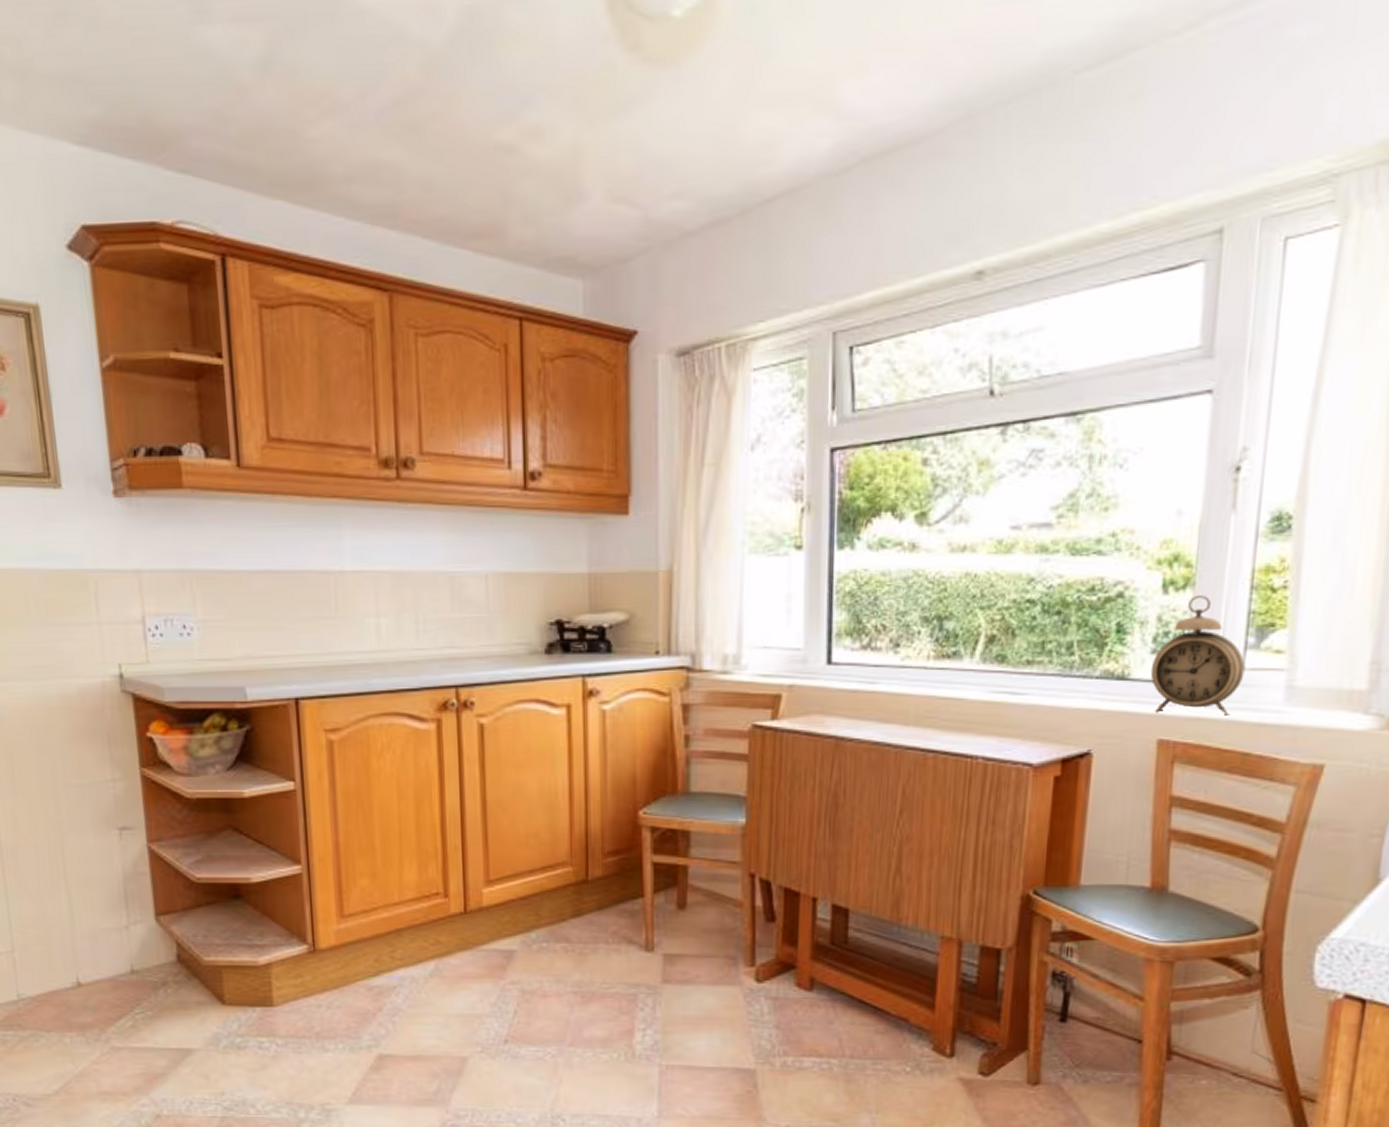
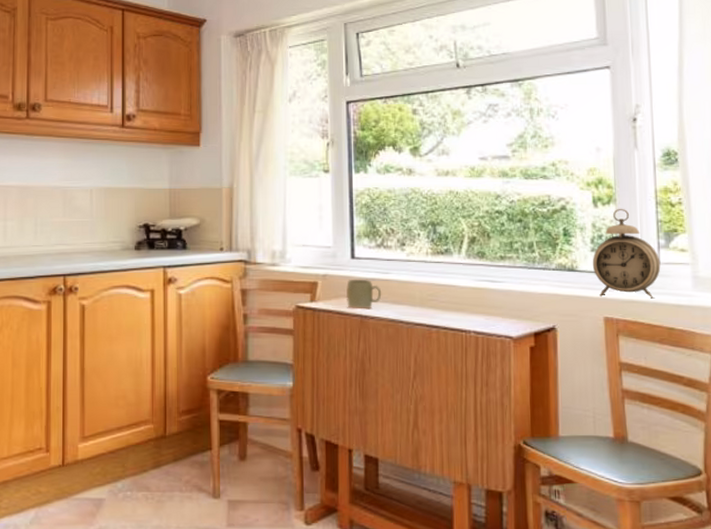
mug: none [817,690,865,729] -> present [346,279,382,310]

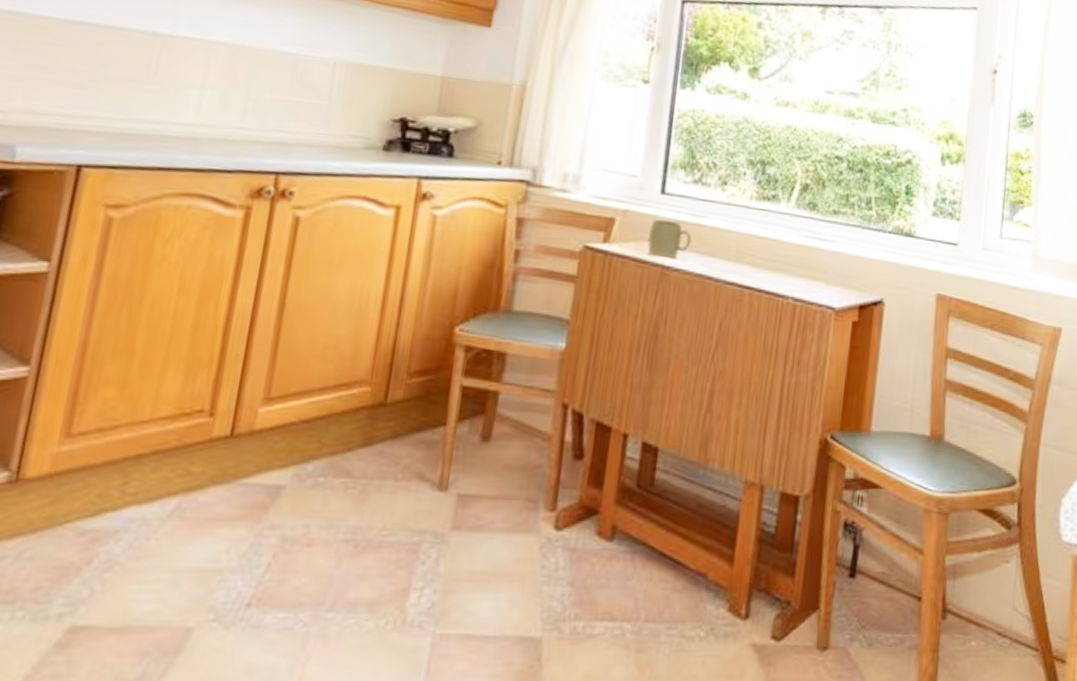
alarm clock: present [592,208,661,299] -> none [931,169,1002,277]

